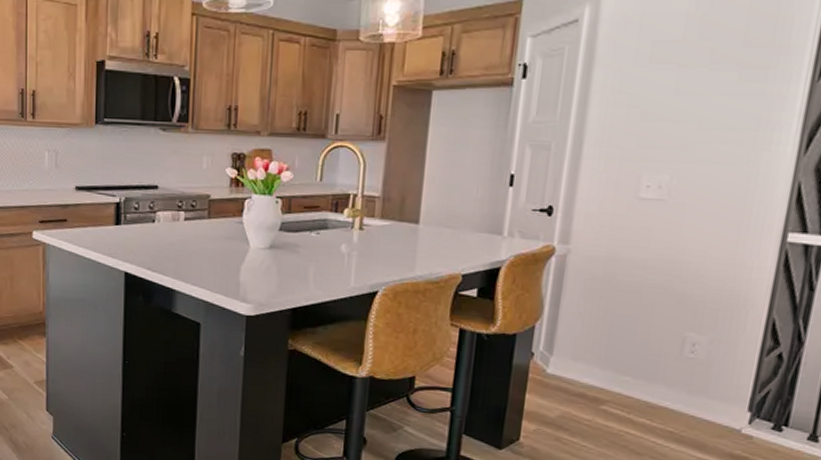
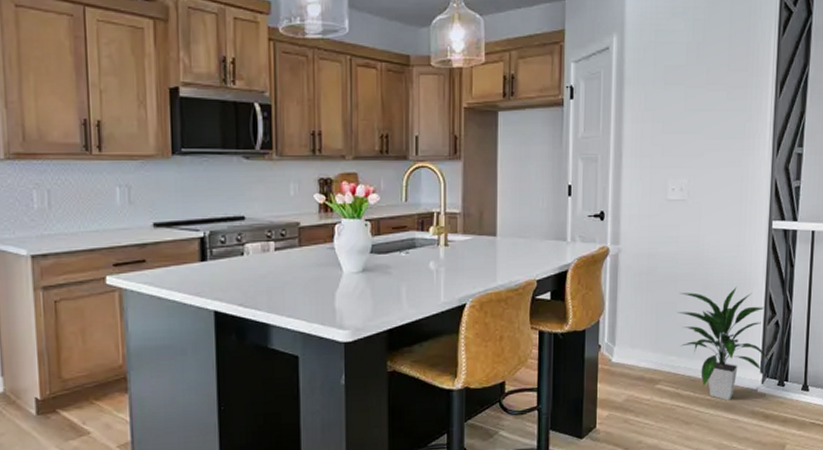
indoor plant: none [639,306,766,437] -> present [678,287,769,401]

